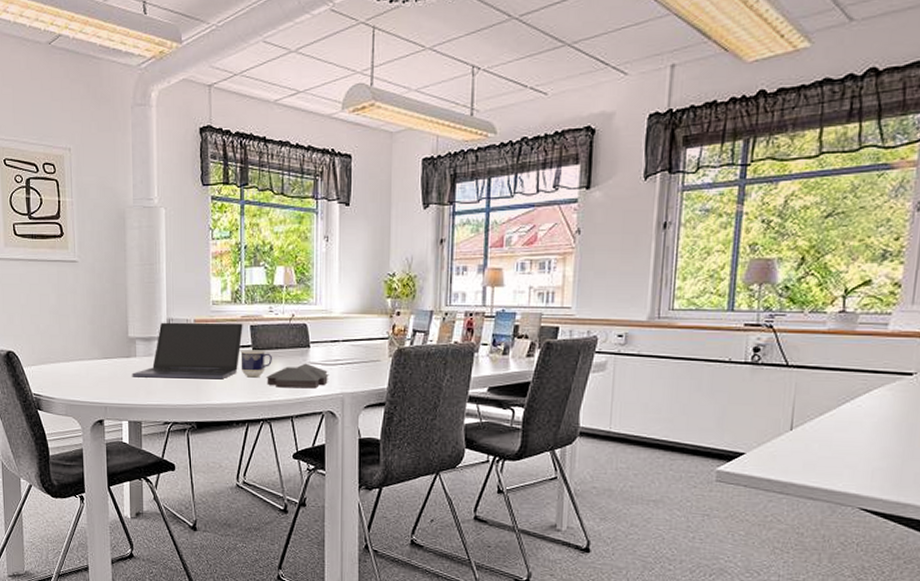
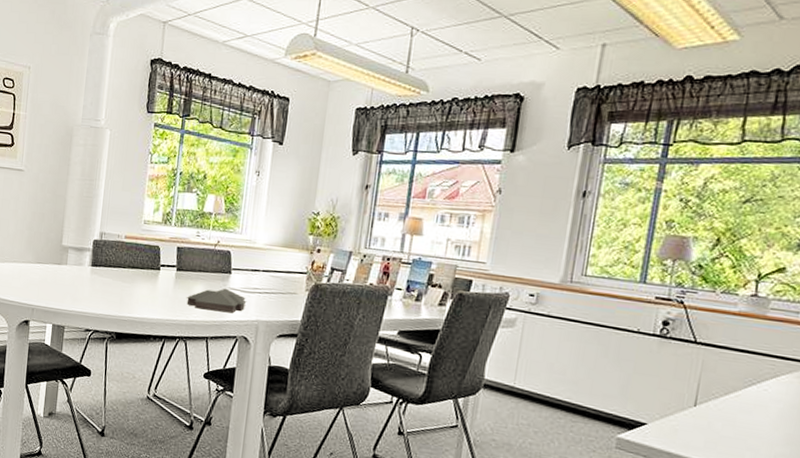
laptop: present [132,322,243,380] -> none [61,235,171,295]
cup: present [241,350,272,378] -> none [163,269,194,297]

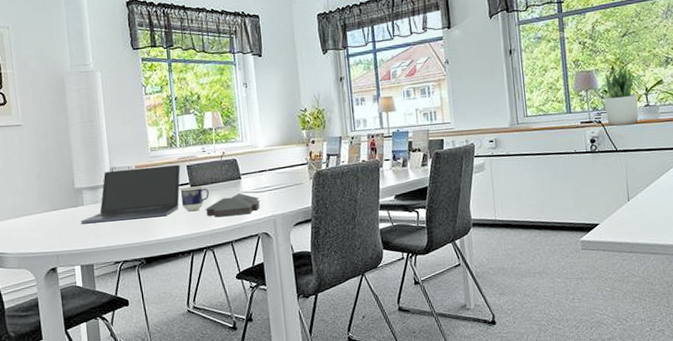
laptop: none [61,235,171,295] -> present [81,164,181,224]
cup: none [163,269,194,297] -> present [180,186,209,212]
planter: none [692,240,745,315] -> present [605,67,639,126]

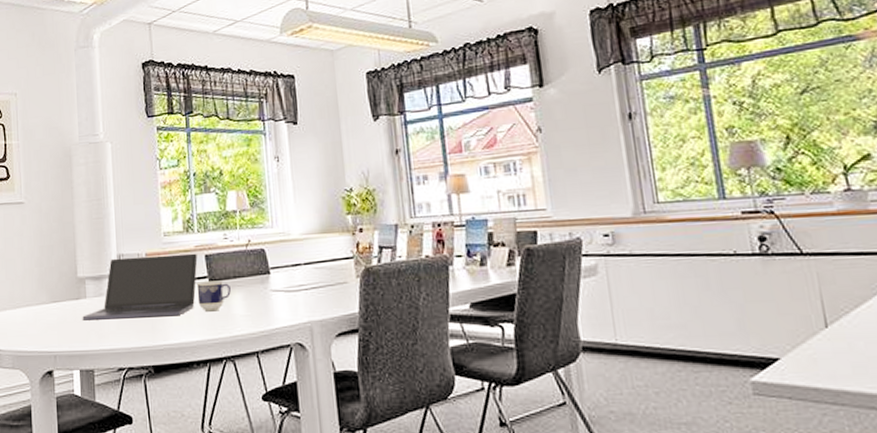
papers: present [204,193,261,218] -> none [225,291,294,321]
planter: present [605,67,639,126] -> none [776,136,835,218]

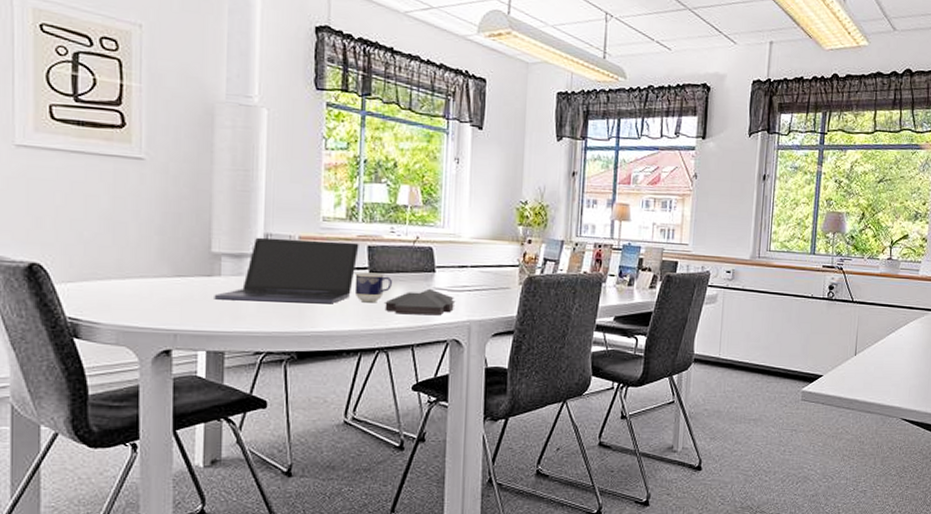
papers: none [225,291,294,321] -> present [383,288,456,316]

